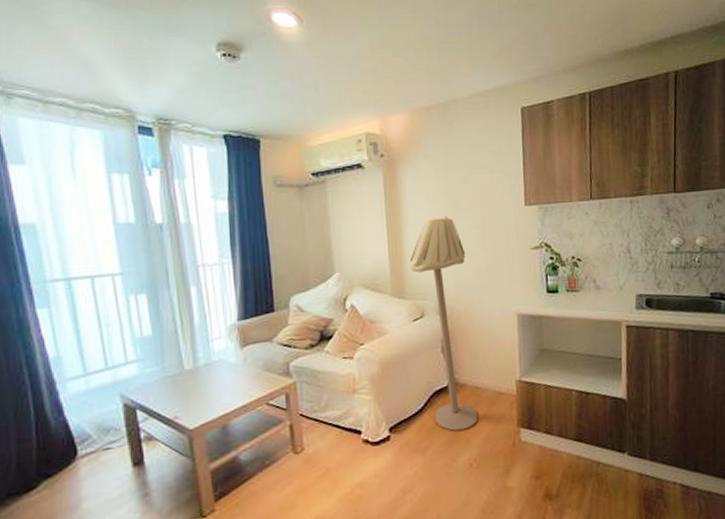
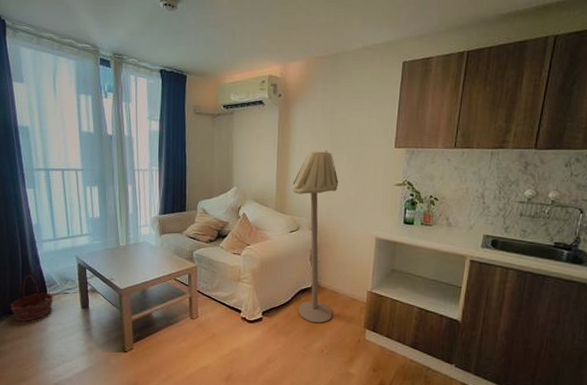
basket: none [19,431,89,503] -> present [10,274,54,322]

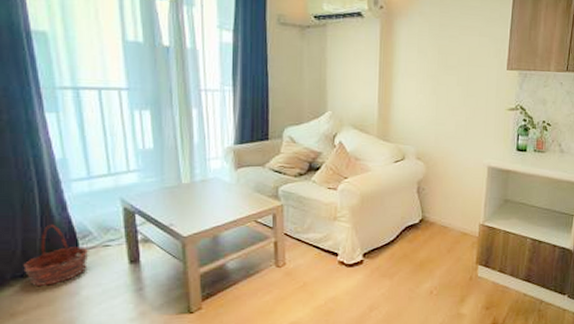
floor lamp: present [291,150,339,323] -> none [395,71,448,262]

